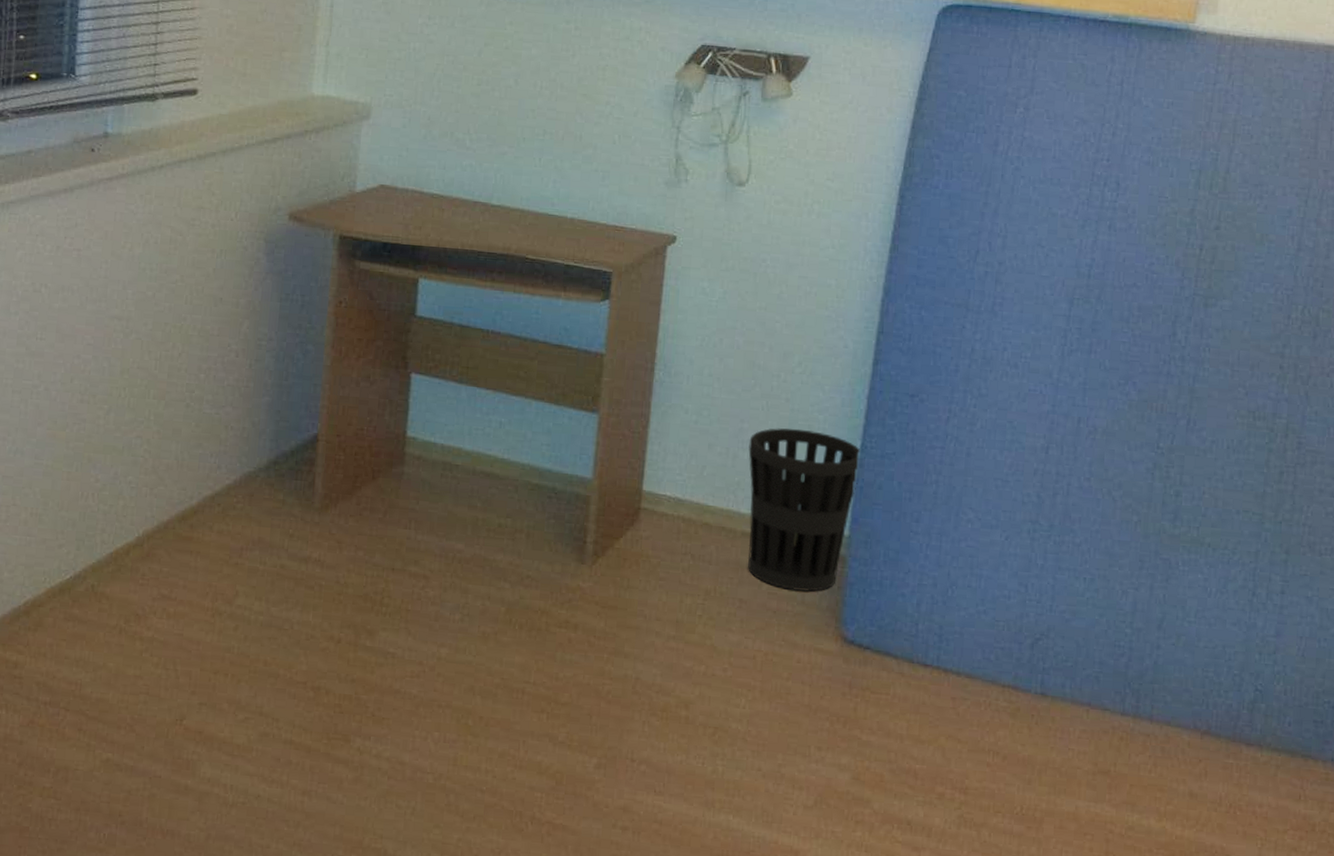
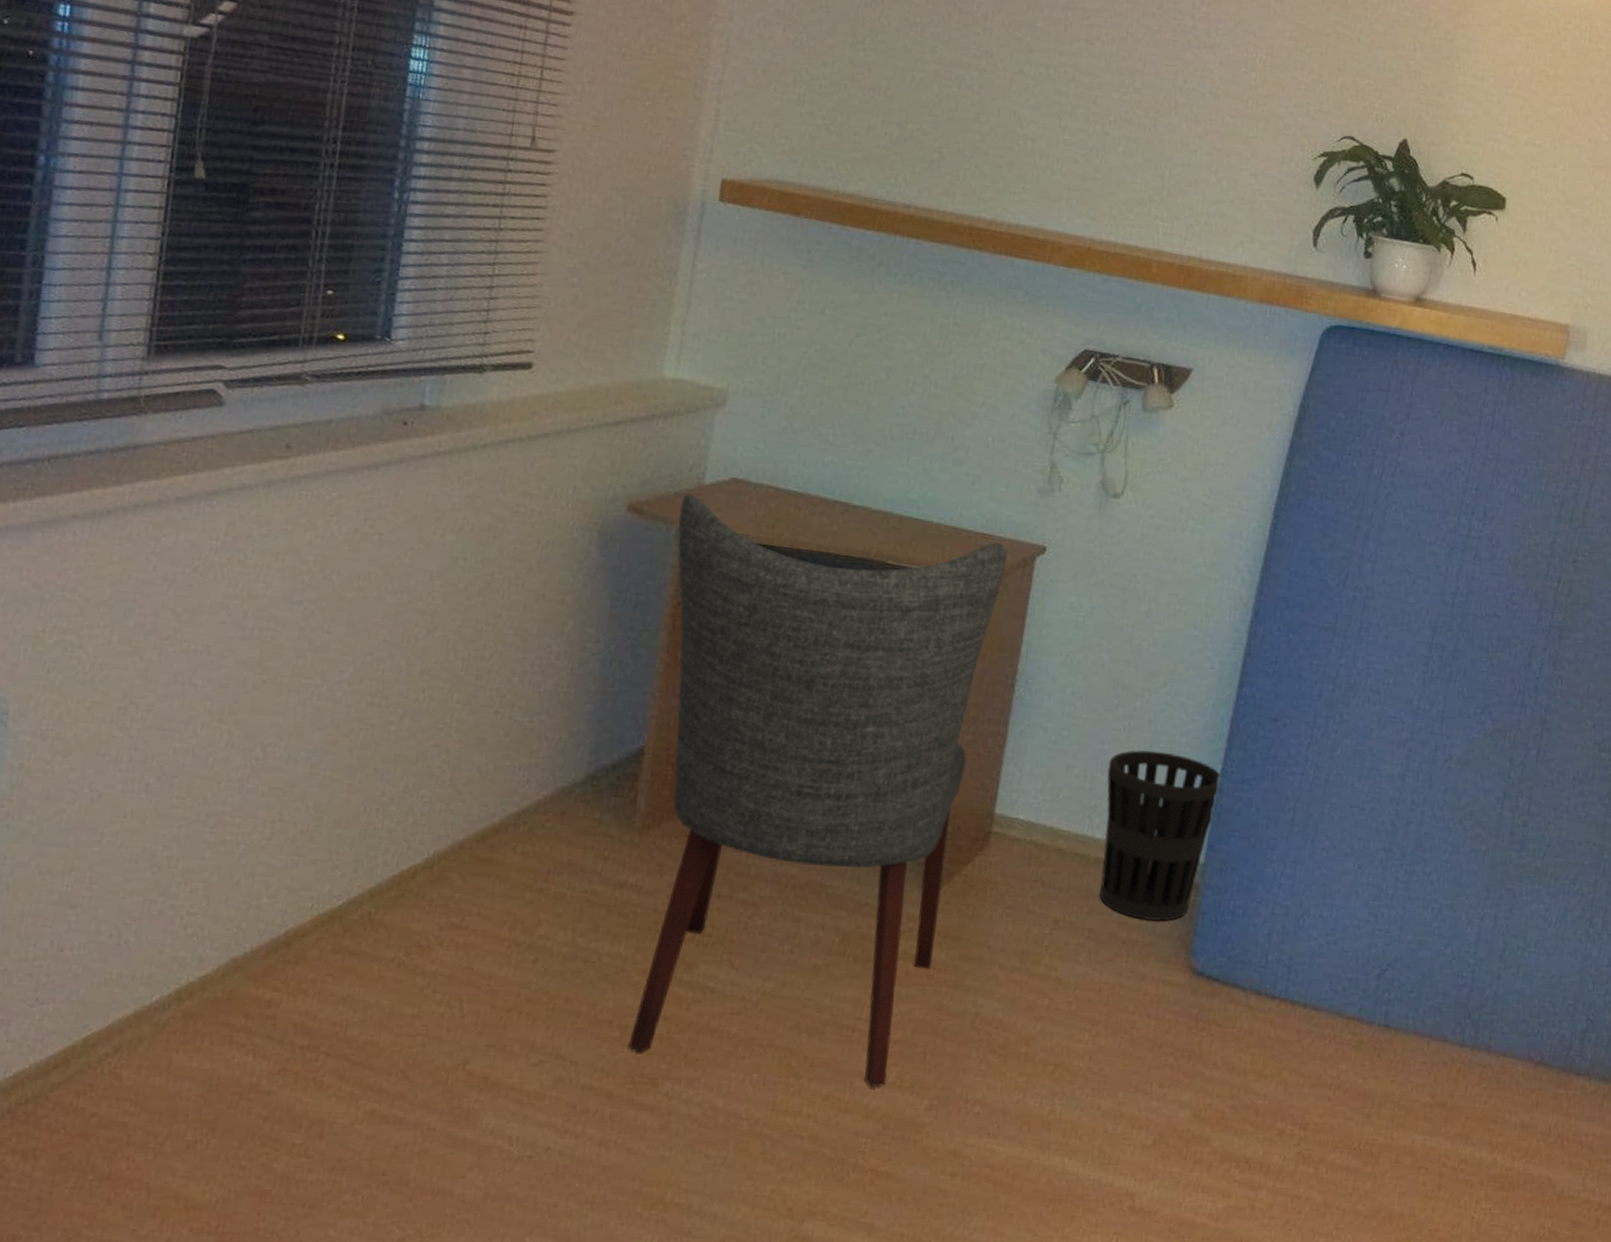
chair: none [322,201,640,747] -> present [628,493,1008,1088]

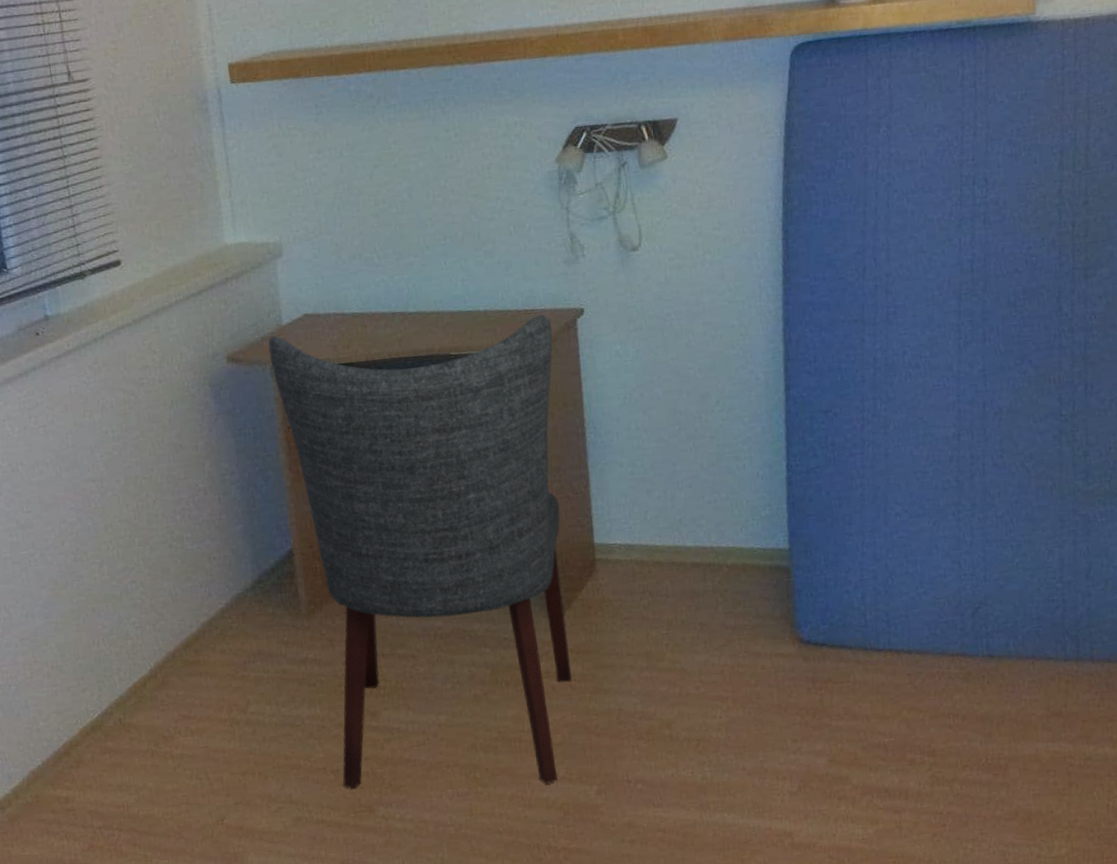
wastebasket: present [1099,750,1221,922] -> none [683,460,789,607]

